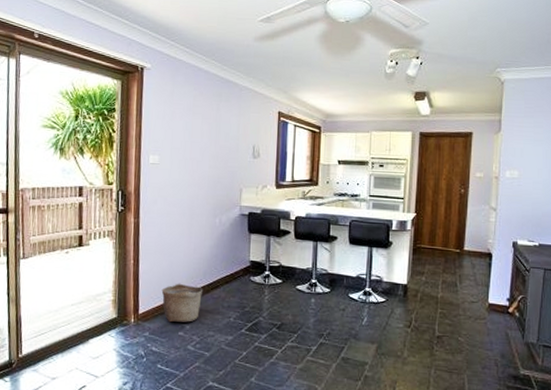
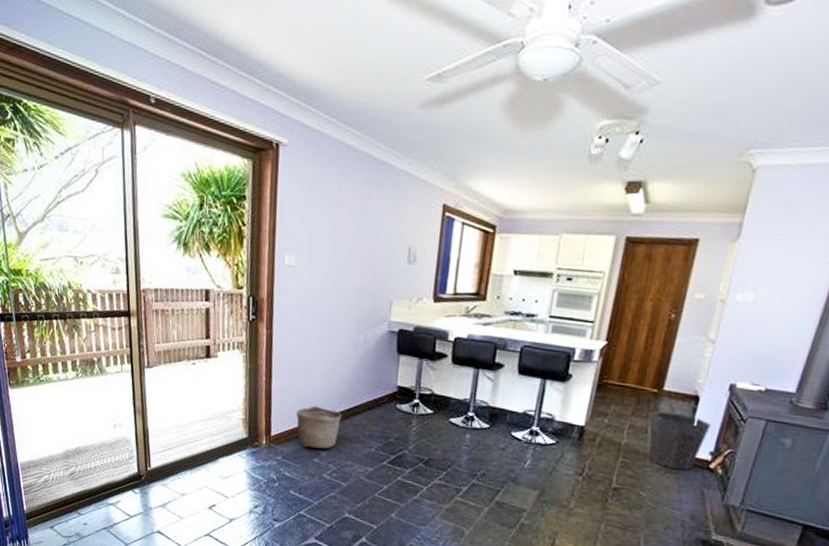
waste bin: none [457,267,504,315] -> present [648,411,711,470]

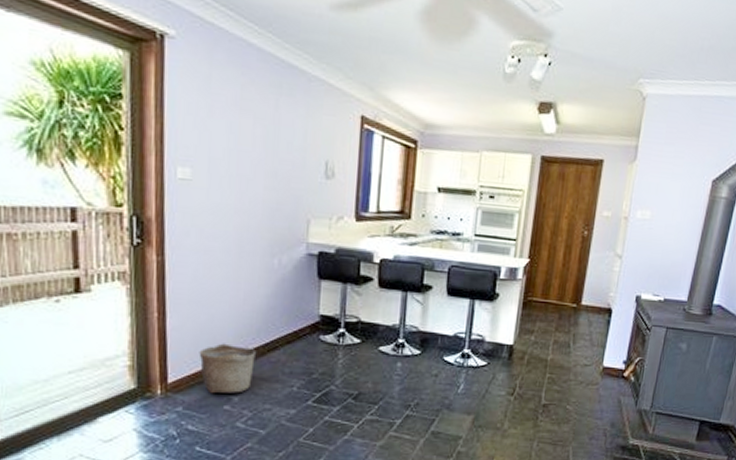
waste bin: present [648,411,711,470] -> none [571,325,623,380]

